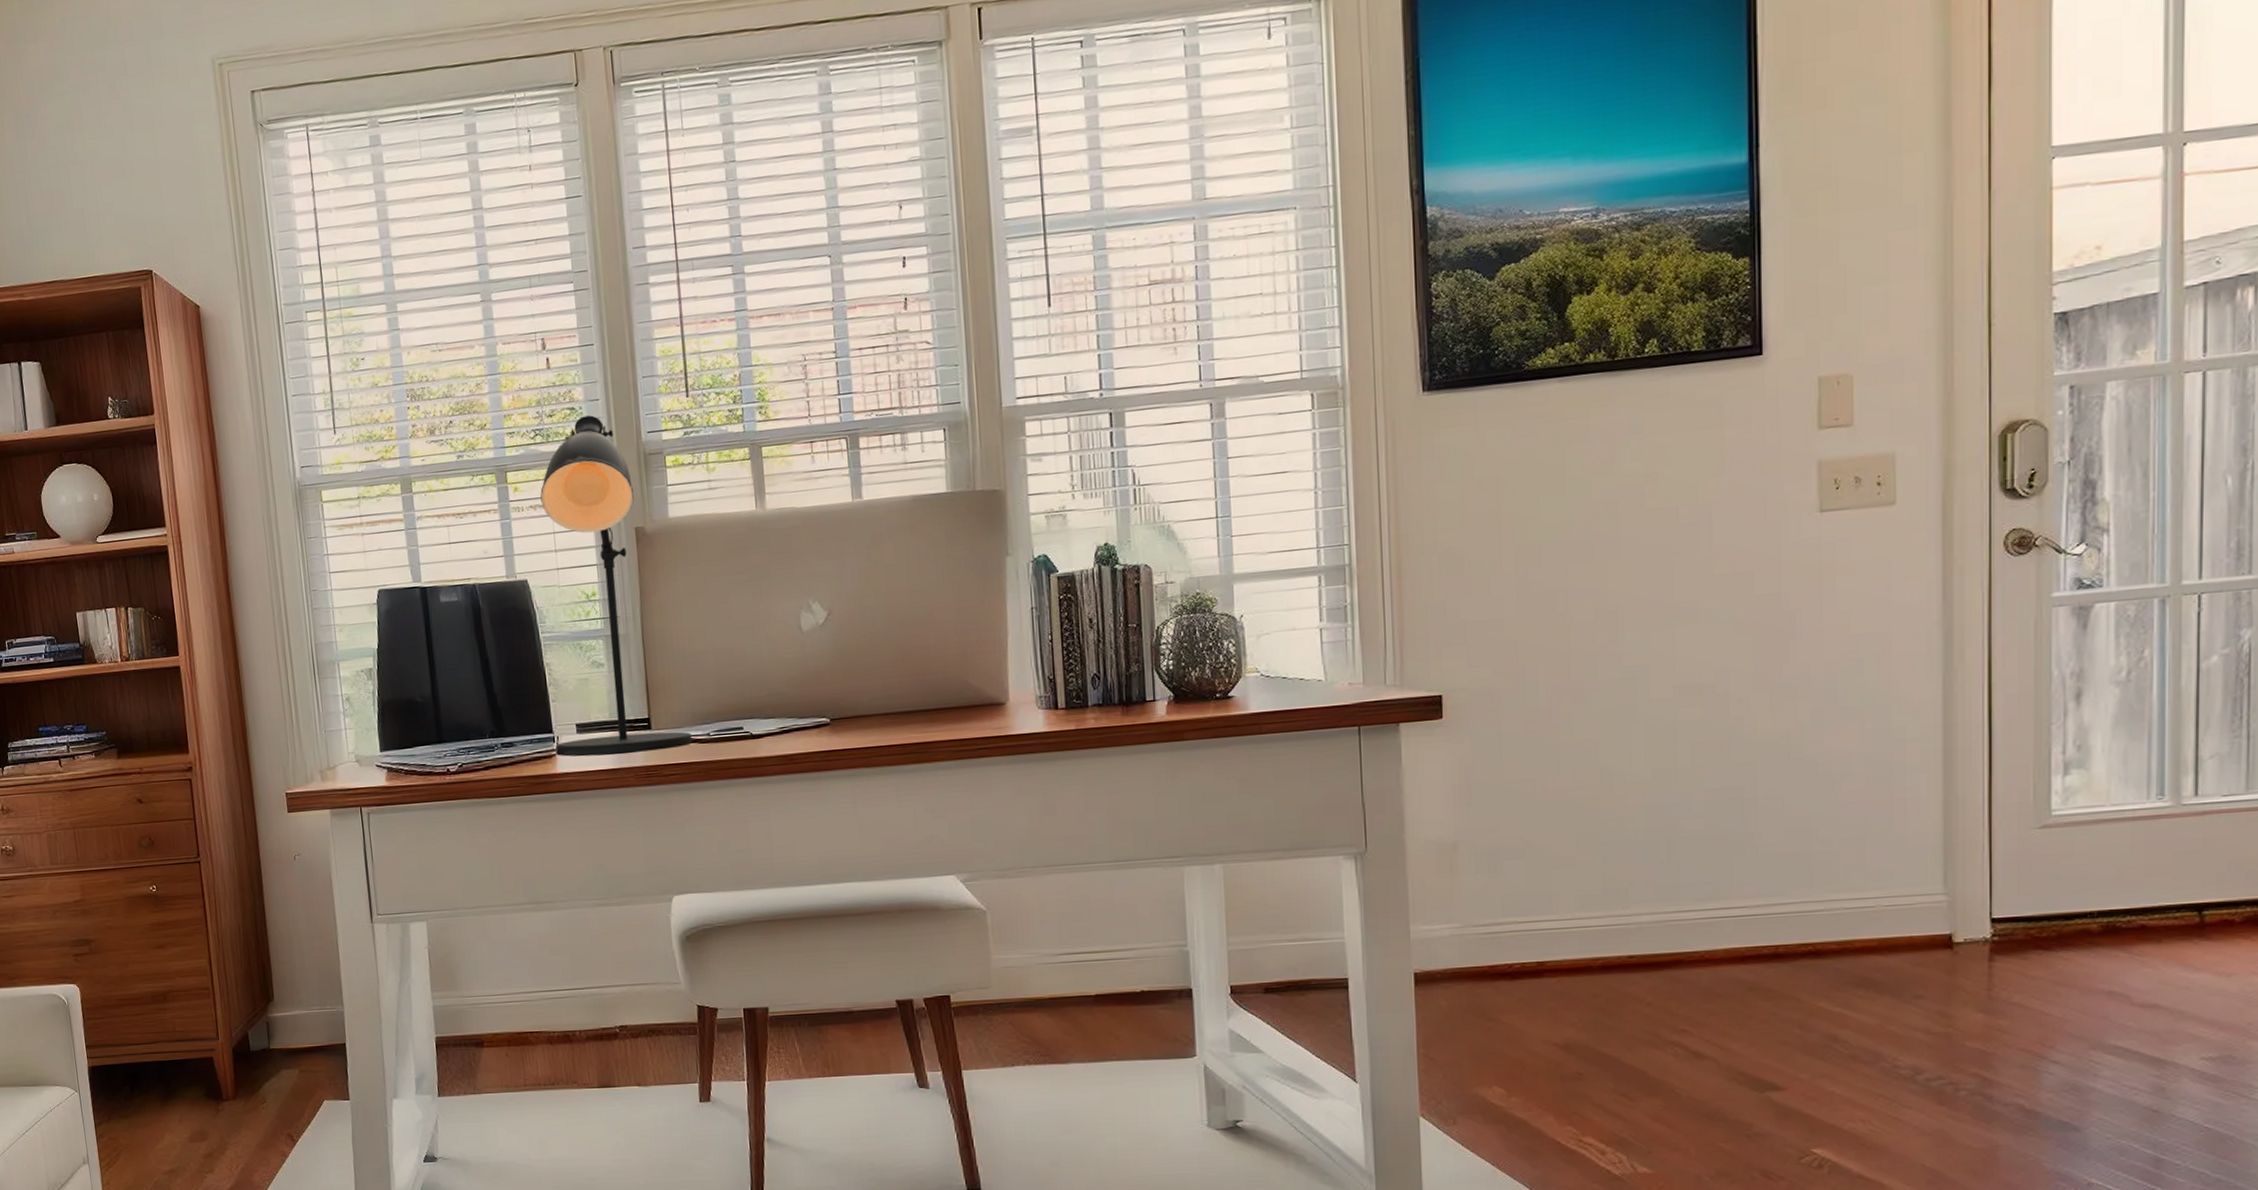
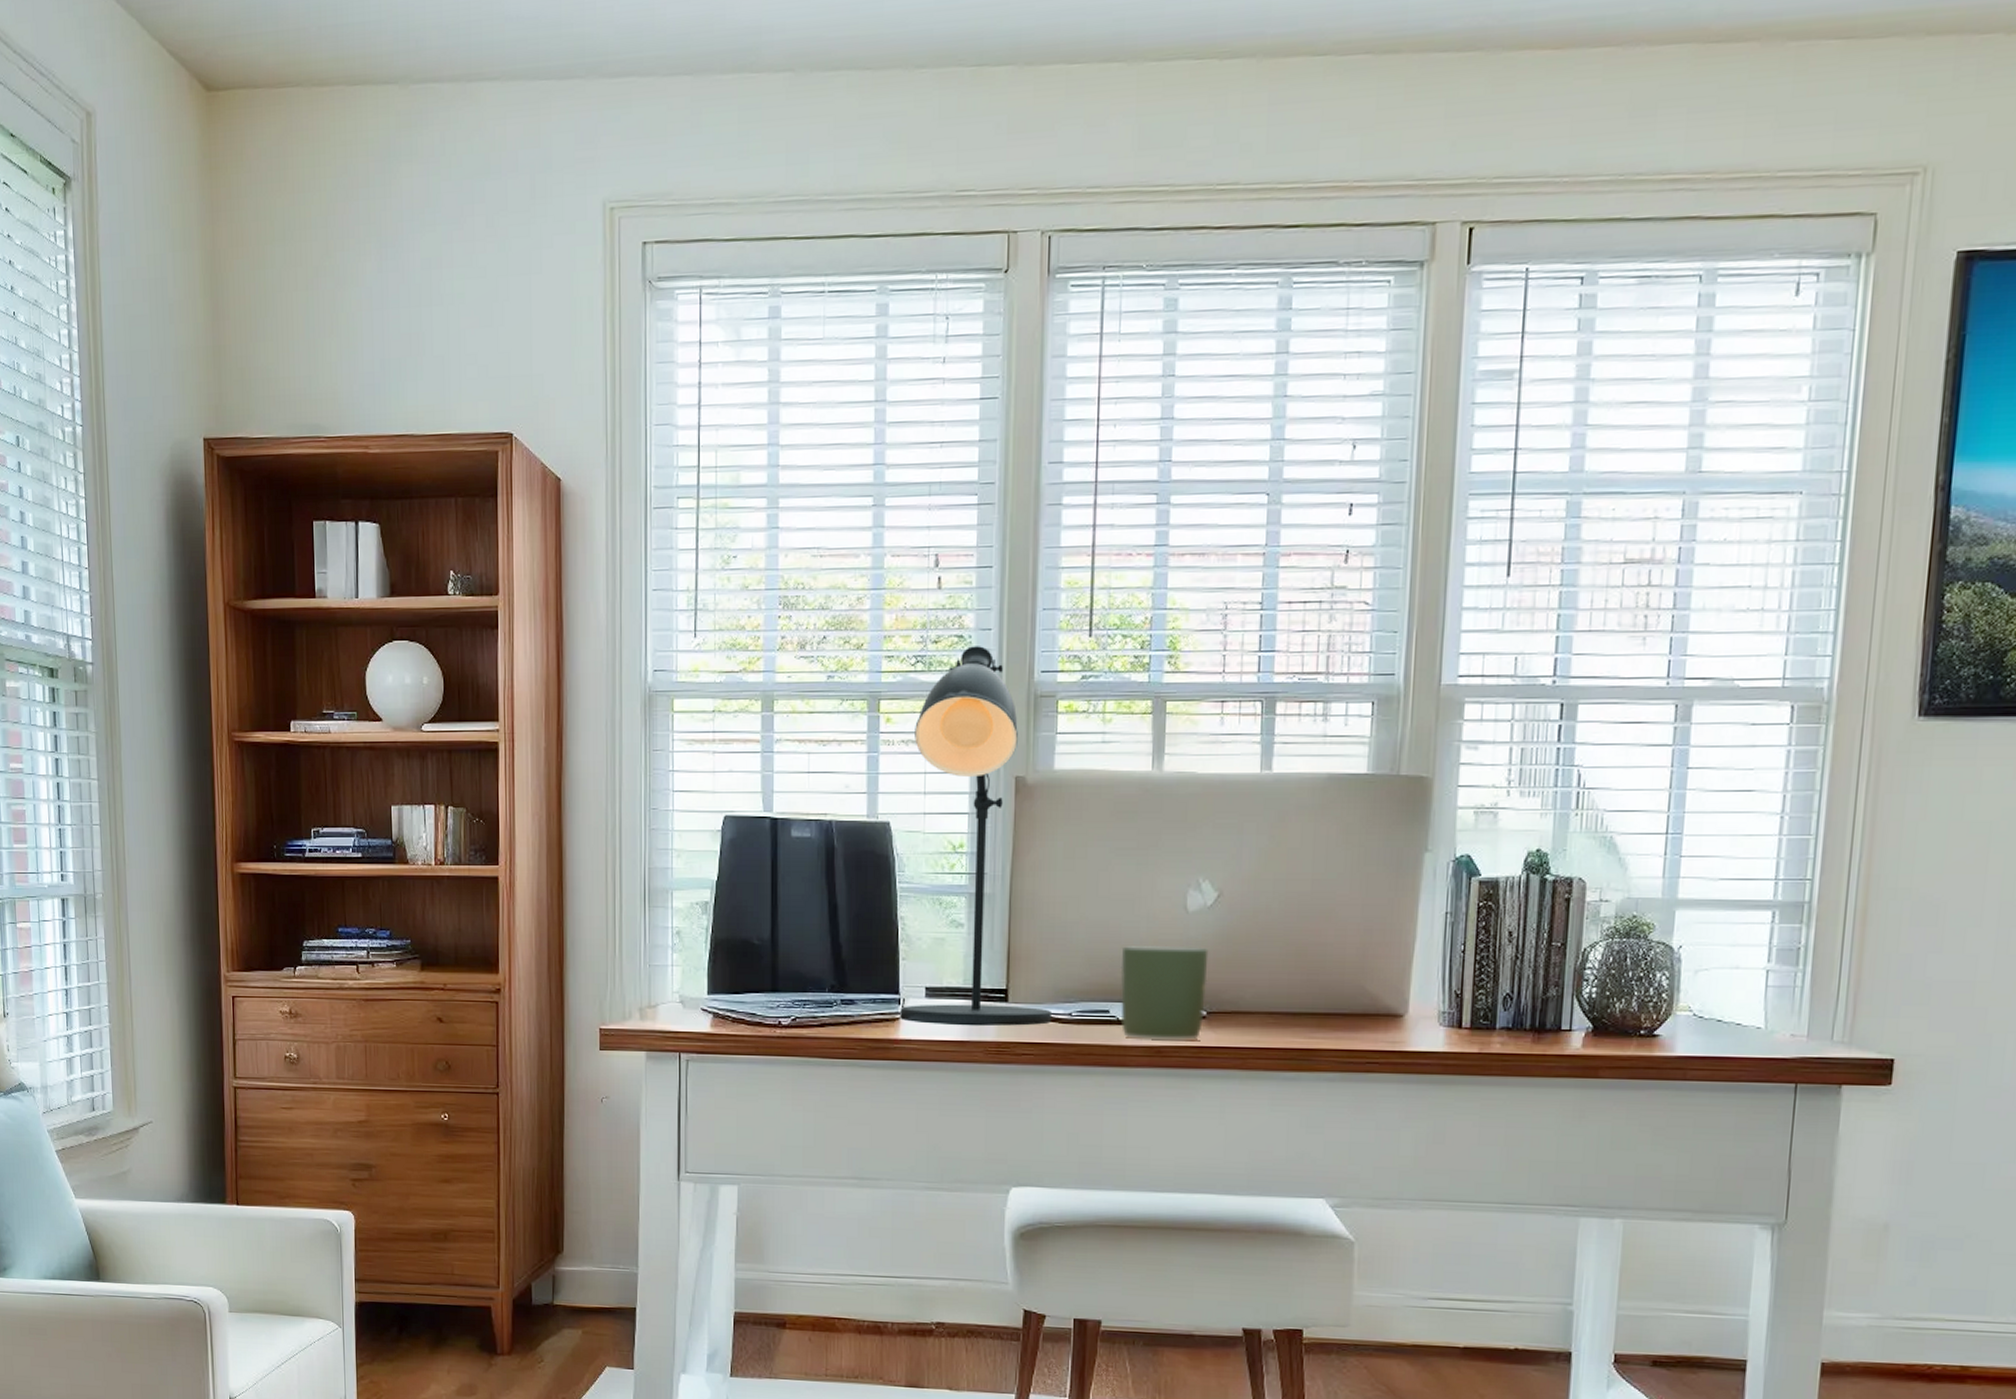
mug: none [747,662,828,751] -> present [1120,946,1209,1043]

